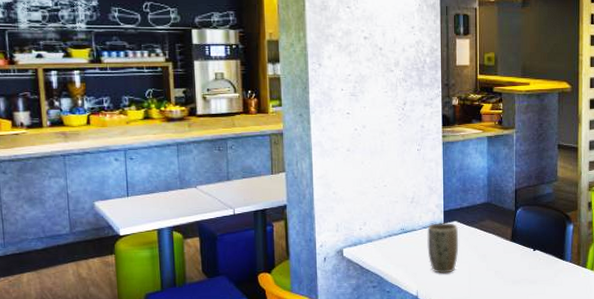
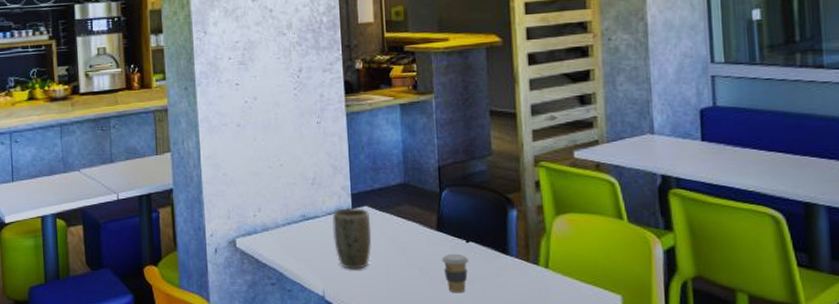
coffee cup: none [514,259,534,291] -> present [442,253,469,293]

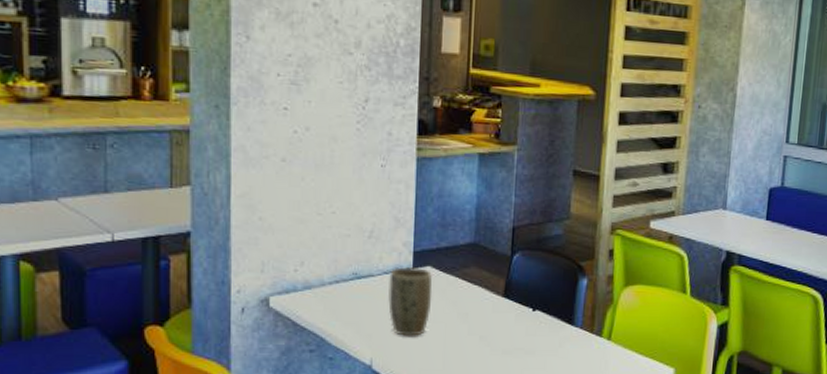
coffee cup: present [442,253,469,293] -> none [505,322,533,364]

